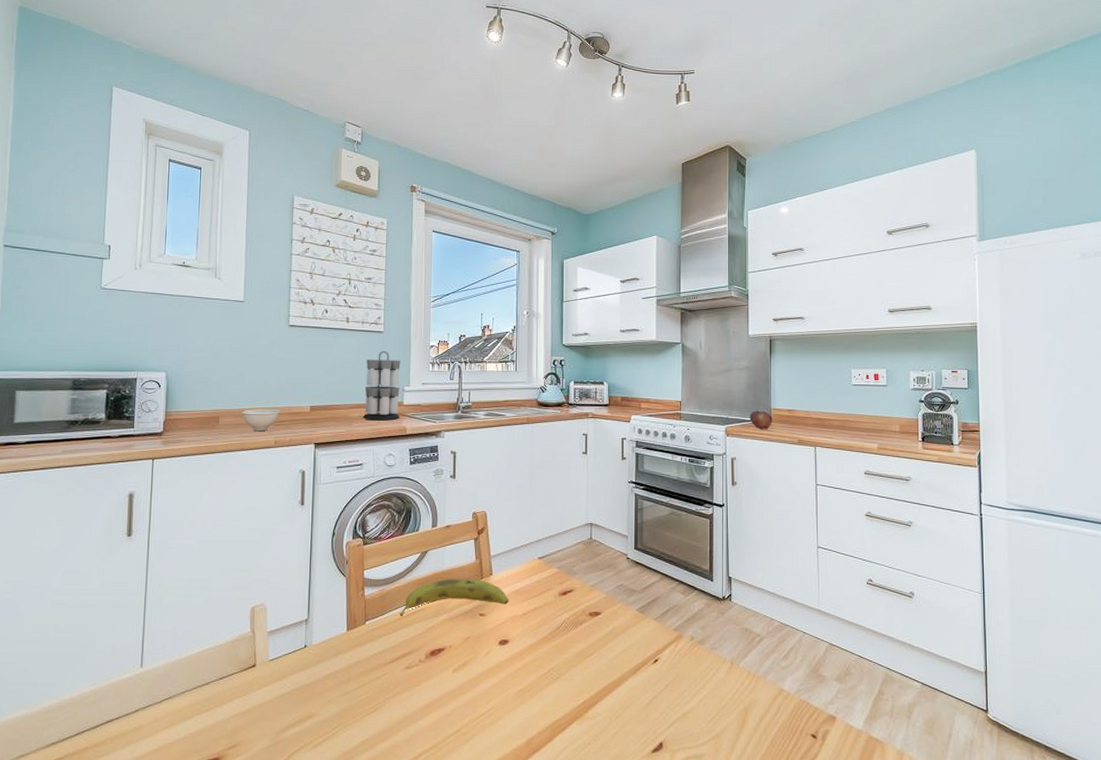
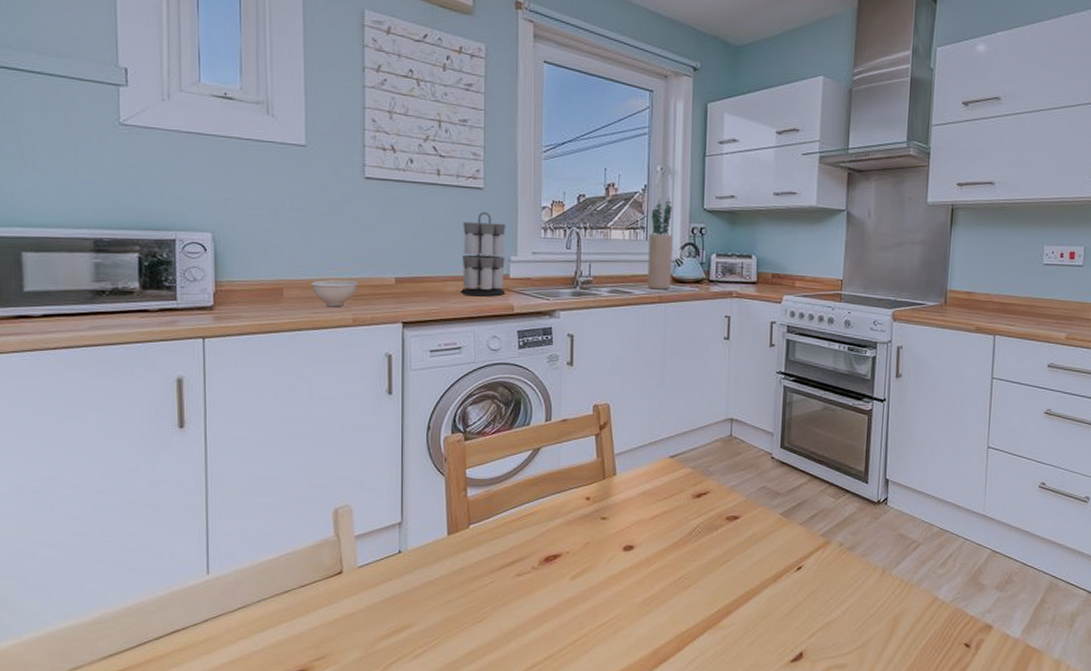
fruit: present [400,578,509,617] -> none [509,478,635,520]
vase: none [517,335,537,413] -> present [647,196,672,290]
fruit: present [750,409,773,429] -> none [921,291,948,314]

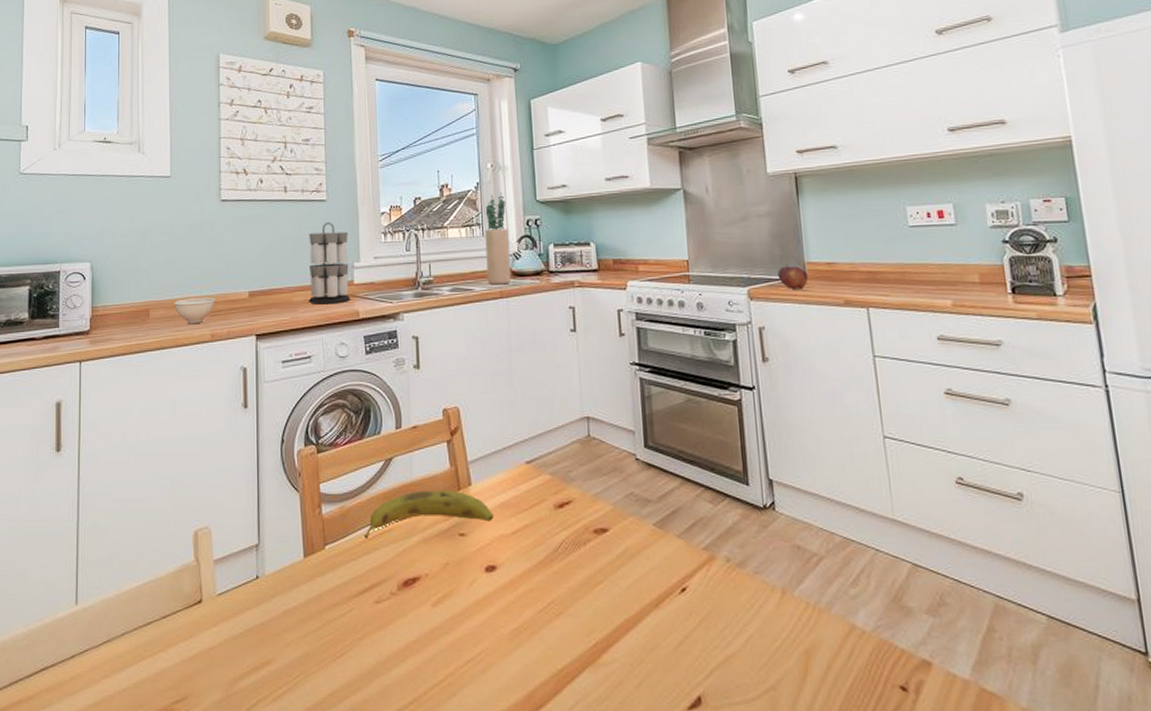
fruit: none [509,478,635,520] -> present [364,490,494,539]
fruit: none [921,291,948,314] -> present [777,264,808,289]

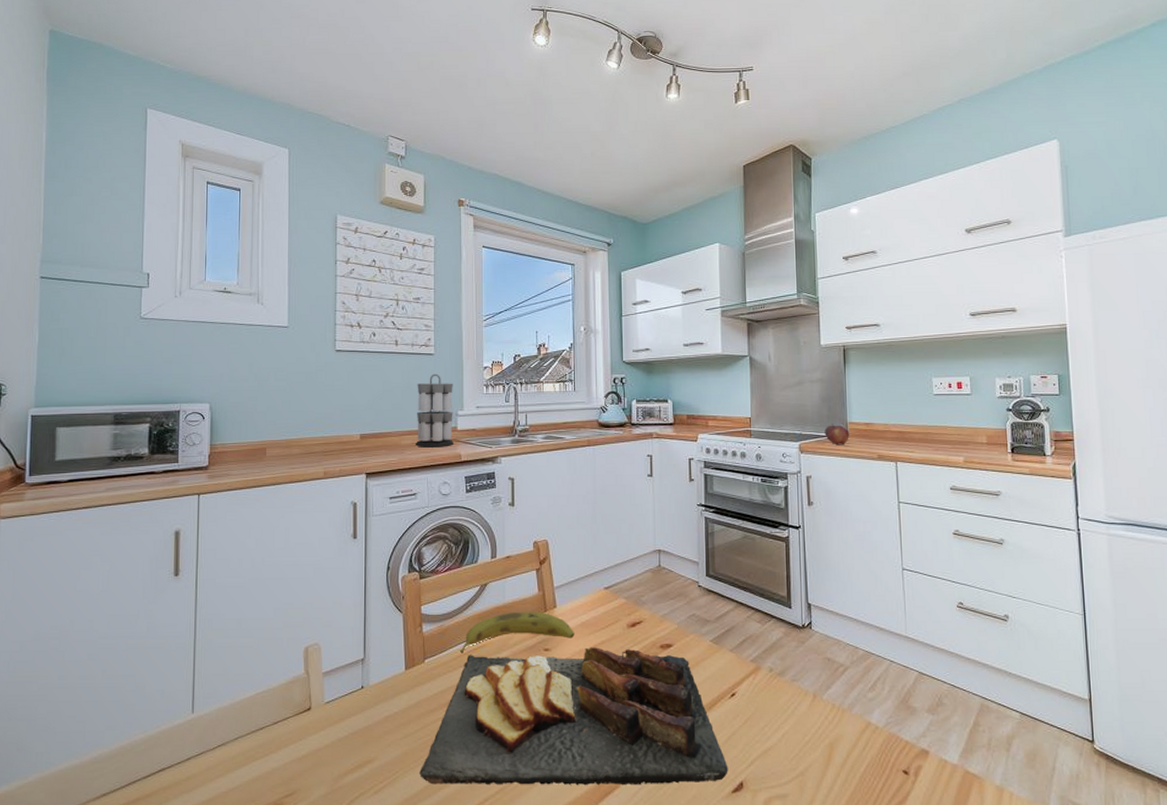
bowl: present [174,298,216,325] -> none [289,439,329,463]
food platter: none [322,532,683,697] -> present [419,647,728,785]
vase: present [485,191,511,285] -> none [576,352,598,434]

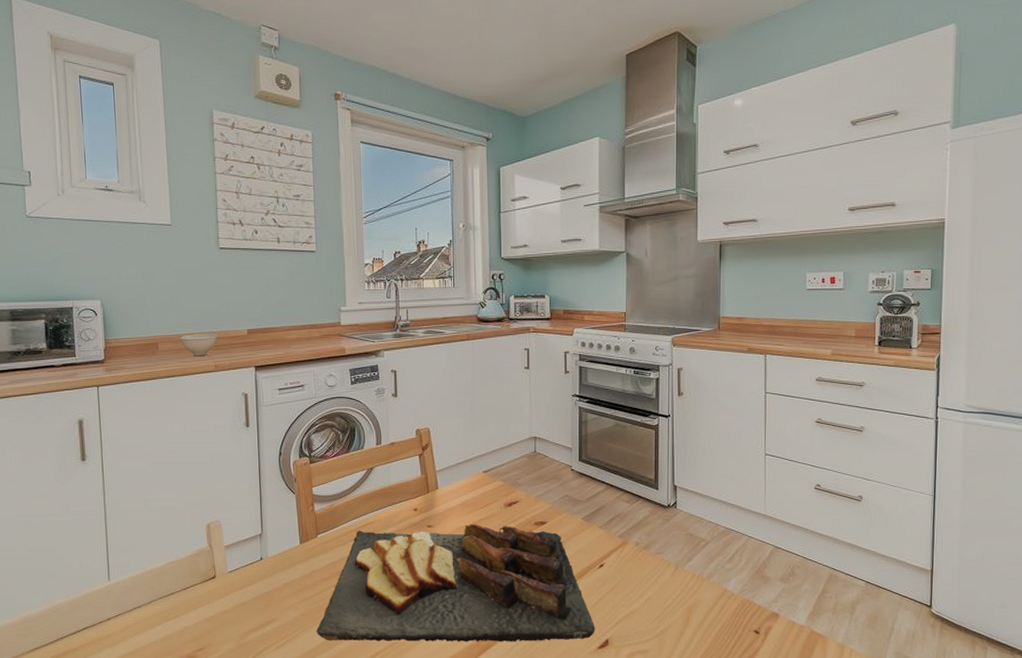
bowl: none [289,439,329,463] -> present [180,334,218,357]
spice rack: present [415,373,453,448] -> none [300,270,337,342]
fruit: present [460,611,575,654] -> none [350,492,456,530]
fruit: present [825,423,849,444] -> none [697,318,721,338]

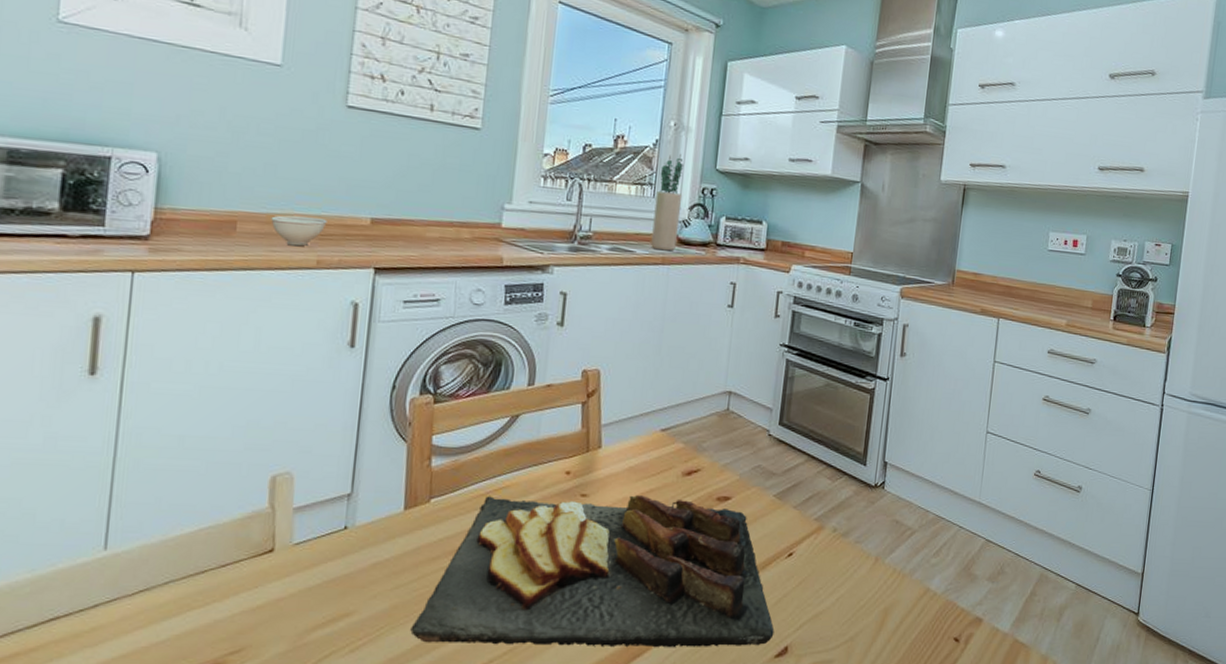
vase: none [456,248,476,329] -> present [650,153,683,252]

